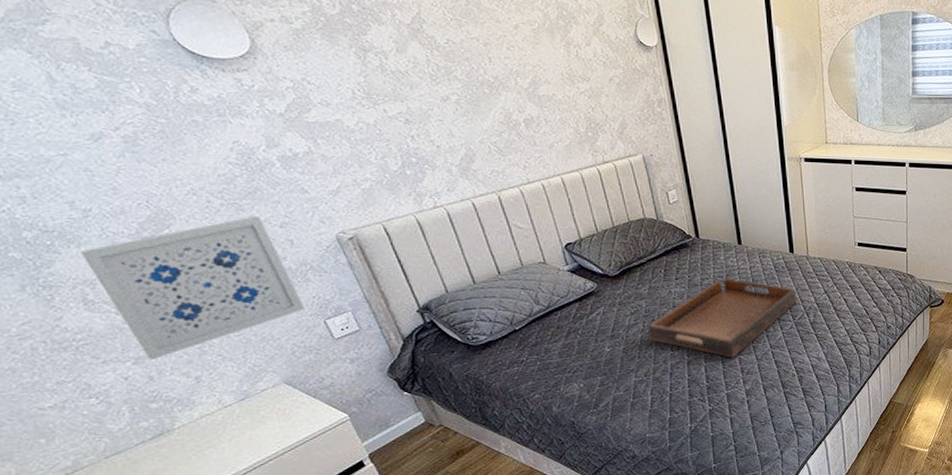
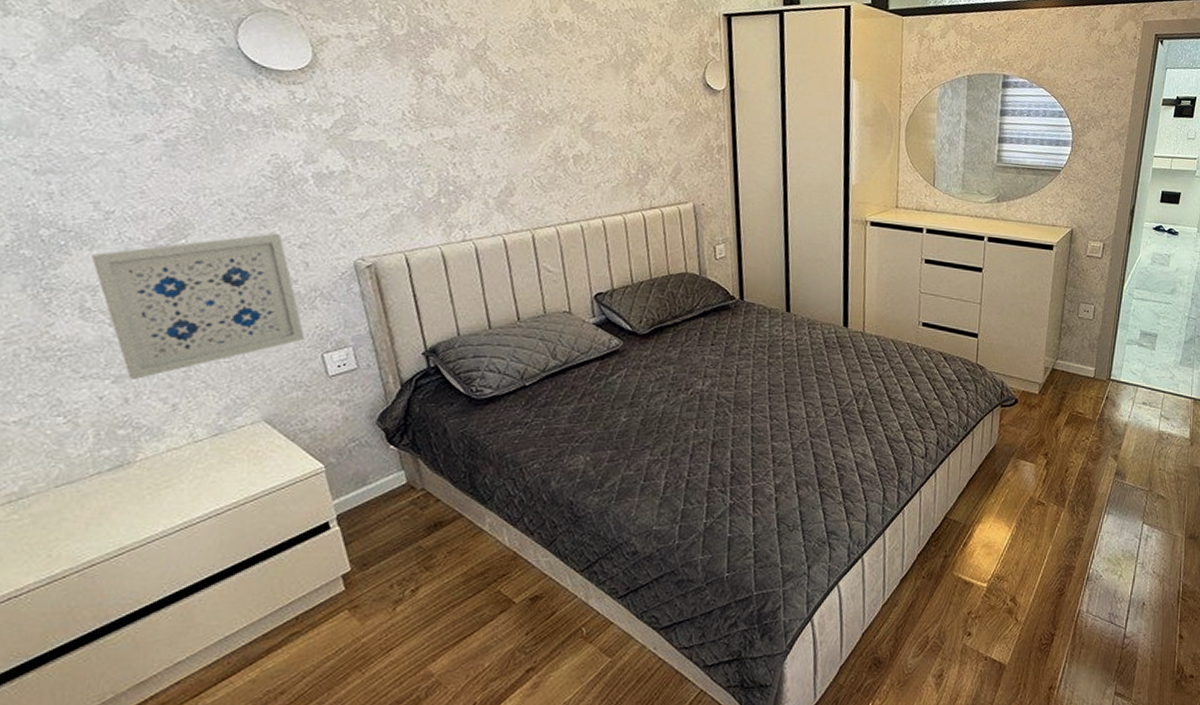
serving tray: present [647,278,796,358] -> none [672,349,846,444]

